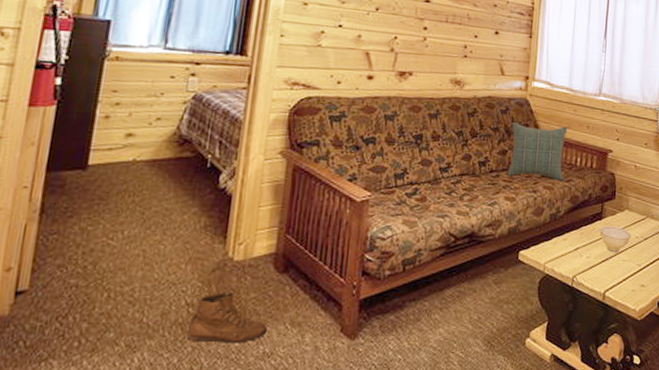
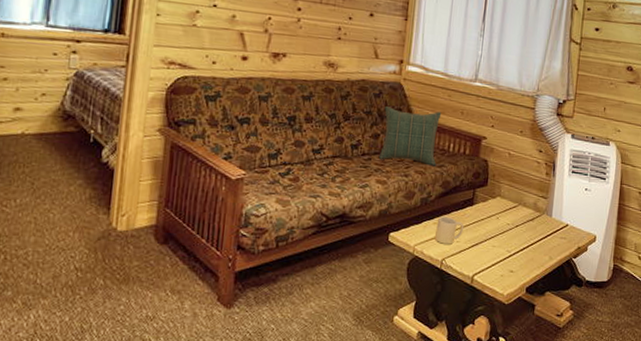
hiking boot: present [186,291,268,343] -> none [76,259,150,306]
mug: none [564,232,594,261] -> present [434,216,464,245]
bowl: present [600,226,631,252] -> none [470,212,502,238]

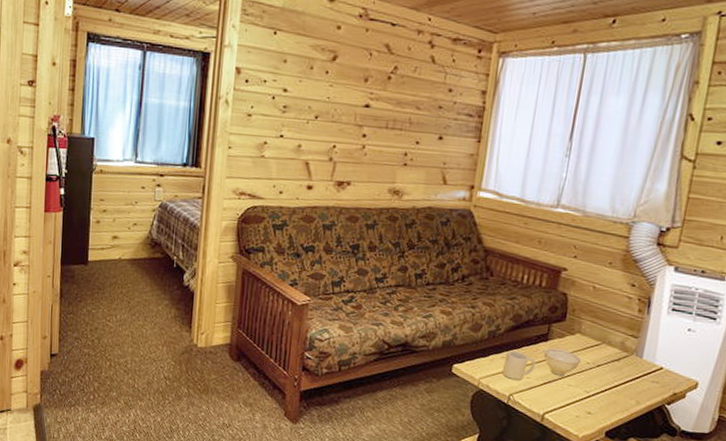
pillow: present [379,106,442,168] -> none [445,235,516,300]
bowl: none [470,212,502,238] -> present [543,348,581,376]

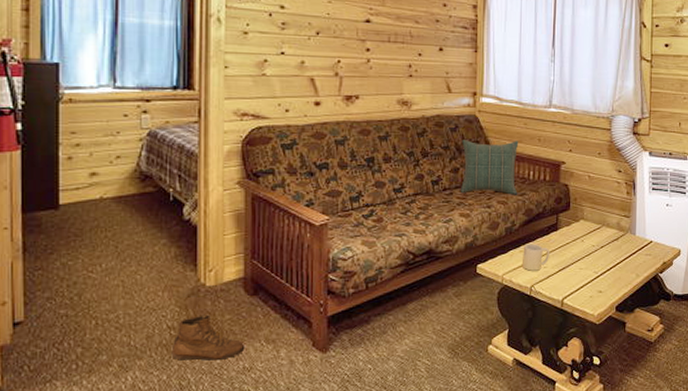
hiking boot: none [165,371,226,413] -> present [171,314,245,361]
pillow: none [445,235,516,300] -> present [461,140,519,196]
bowl: present [543,348,581,376] -> none [555,236,587,261]

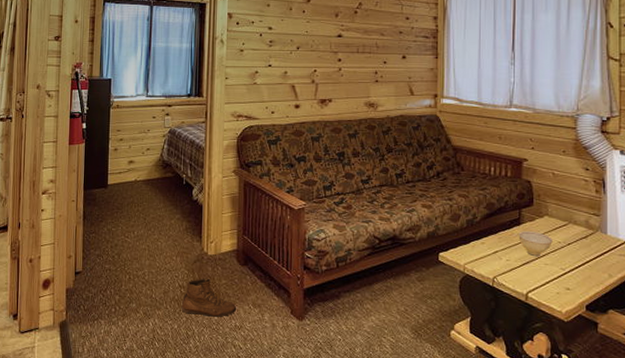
pillow: present [461,140,519,196] -> none [423,137,479,191]
mug: present [521,243,550,271] -> none [483,236,513,263]
bowl: none [555,236,587,261] -> present [518,231,553,256]

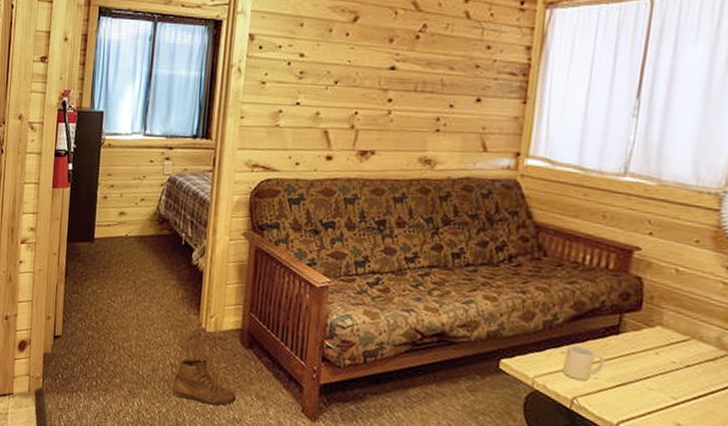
mug: none [483,236,513,263] -> present [561,344,606,381]
bowl: present [518,231,553,256] -> none [614,342,664,377]

